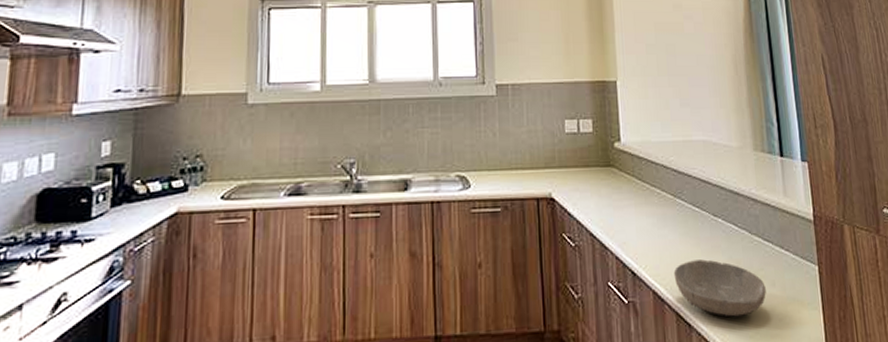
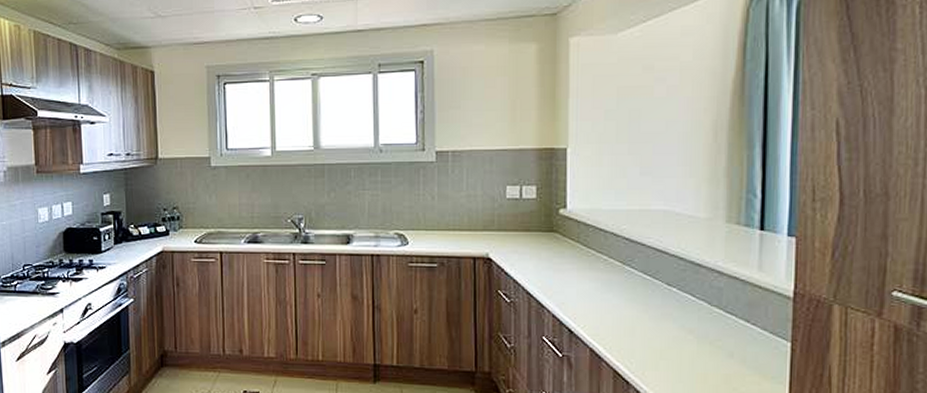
bowl: present [673,259,766,317] -> none [614,325,721,381]

